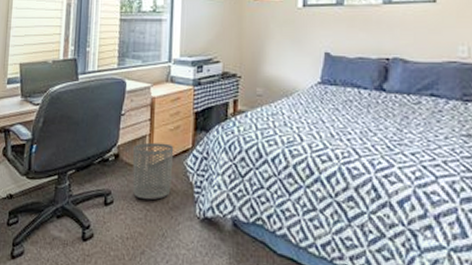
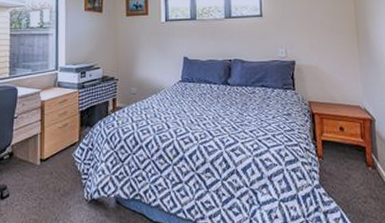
waste bin: present [132,142,174,200] -> none [25,139,63,190]

